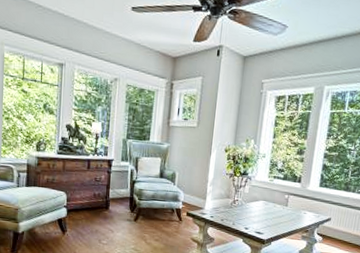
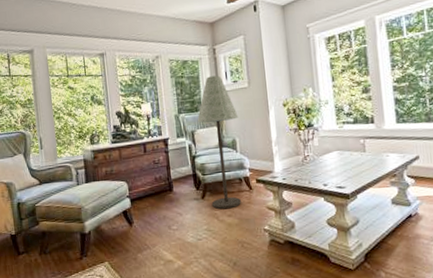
floor lamp: none [142,109,182,234] -> present [197,75,241,209]

